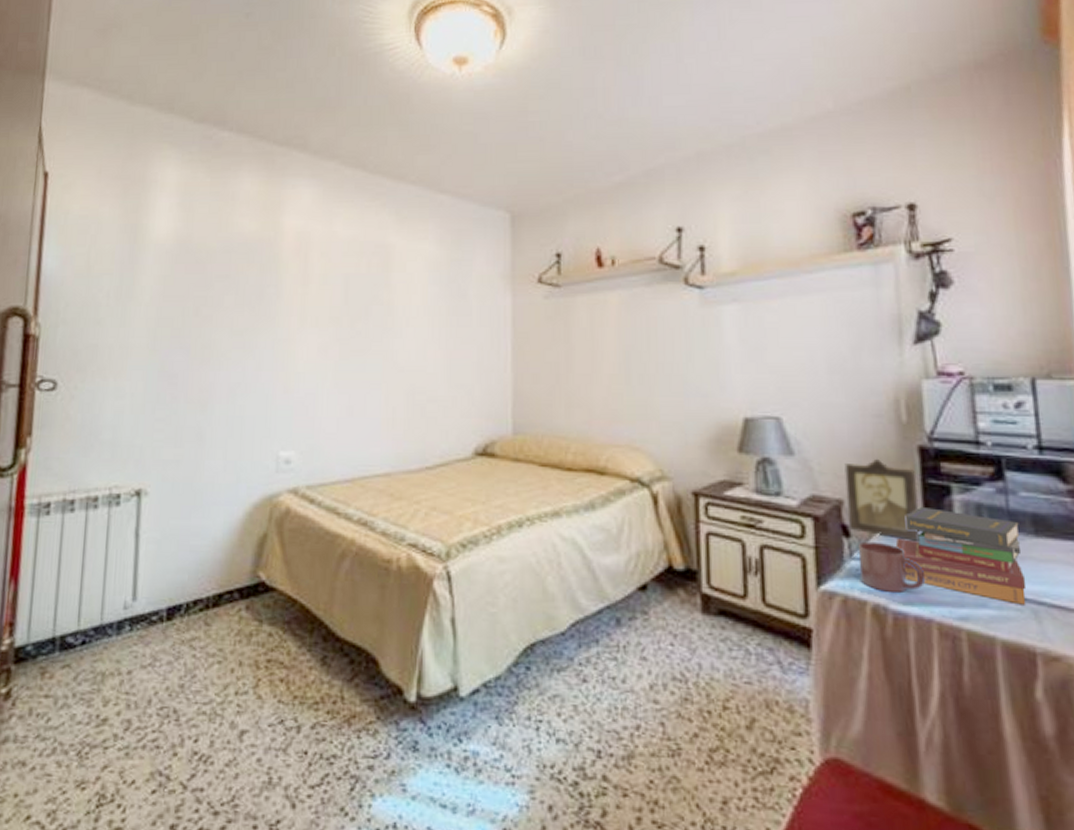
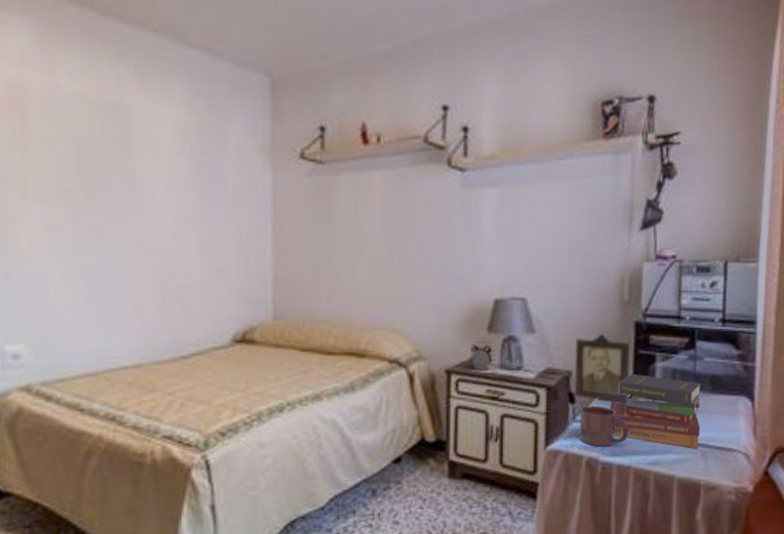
alarm clock: none [718,463,746,495] -> present [469,342,492,371]

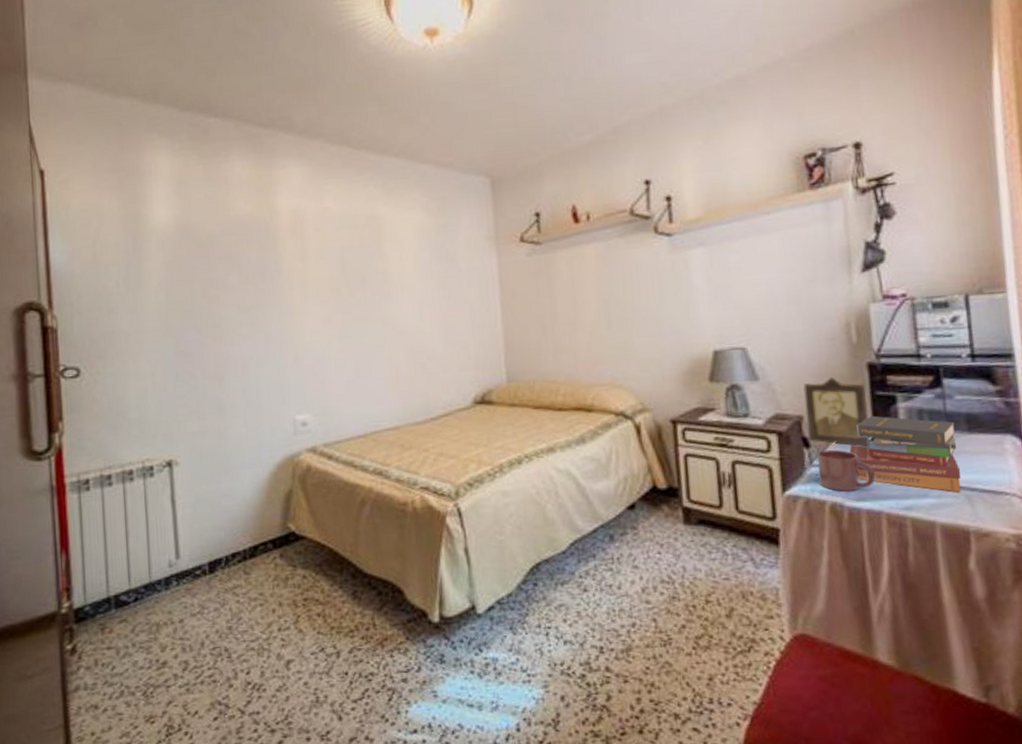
alarm clock: present [469,342,492,371] -> none [693,391,717,420]

